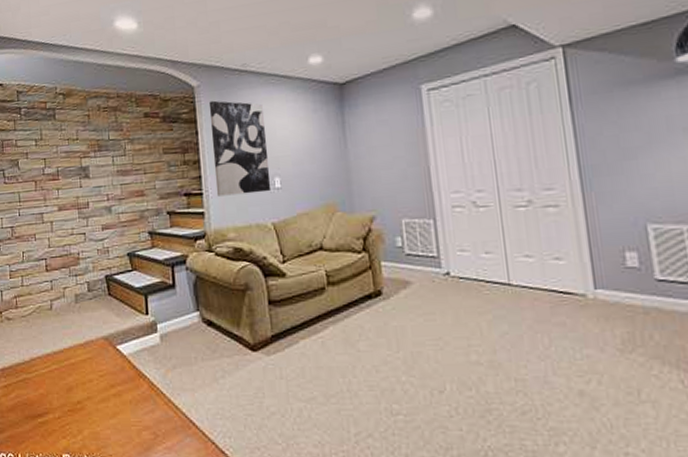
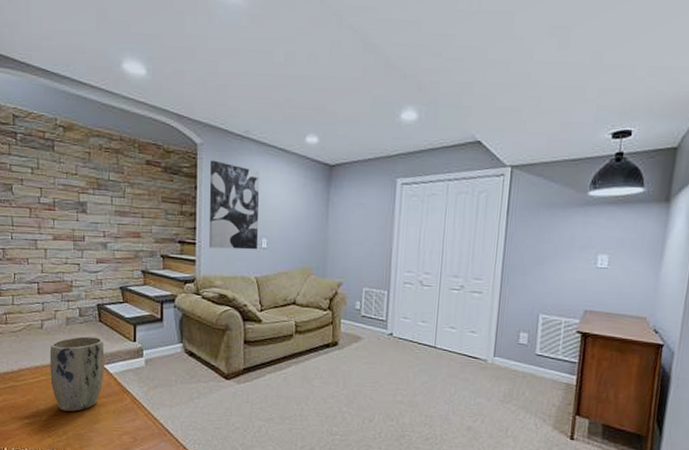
plant pot: none [60,313,118,405] -> present [49,336,105,411]

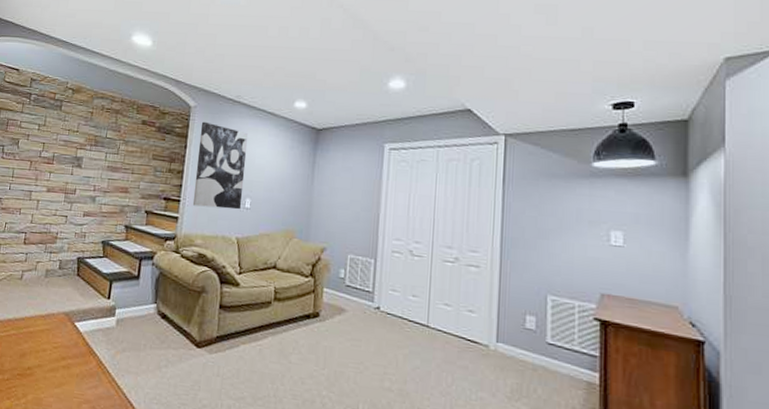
plant pot: present [49,336,105,411] -> none [20,290,79,372]

